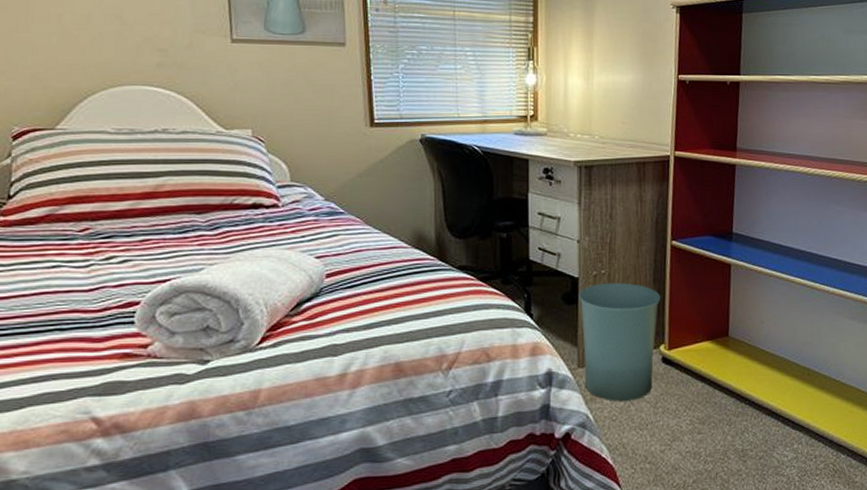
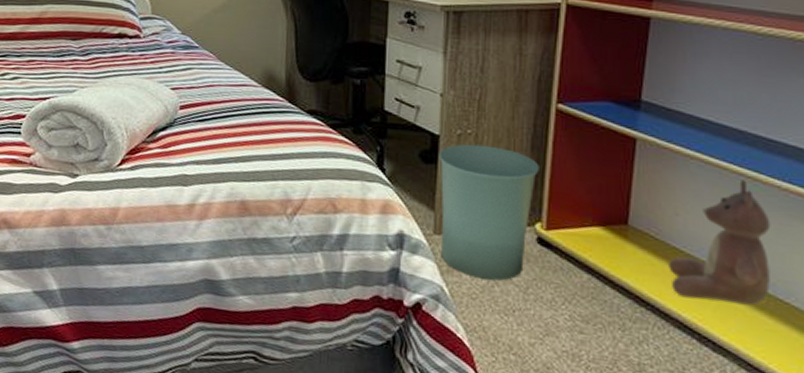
stuffed animal: none [759,289,827,390] -> present [669,179,771,306]

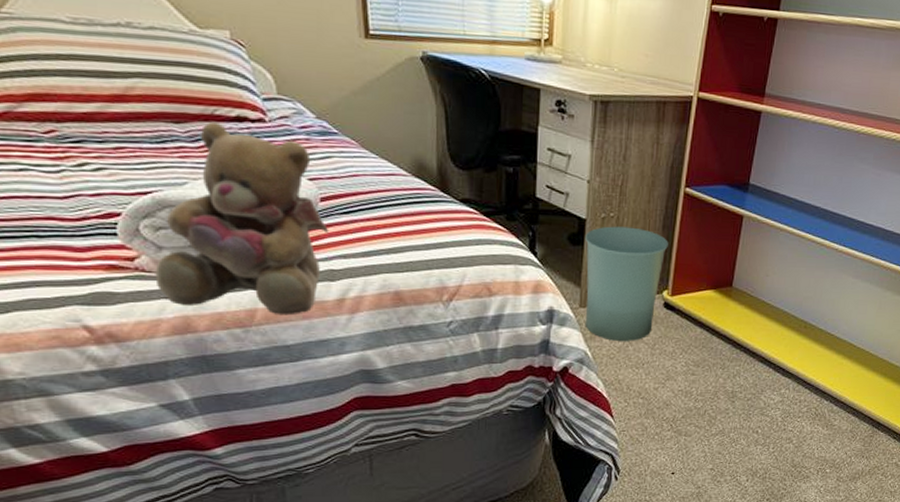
teddy bear: none [43,38,186,217] -> present [155,121,329,316]
stuffed animal: present [669,179,771,306] -> none [758,245,829,339]

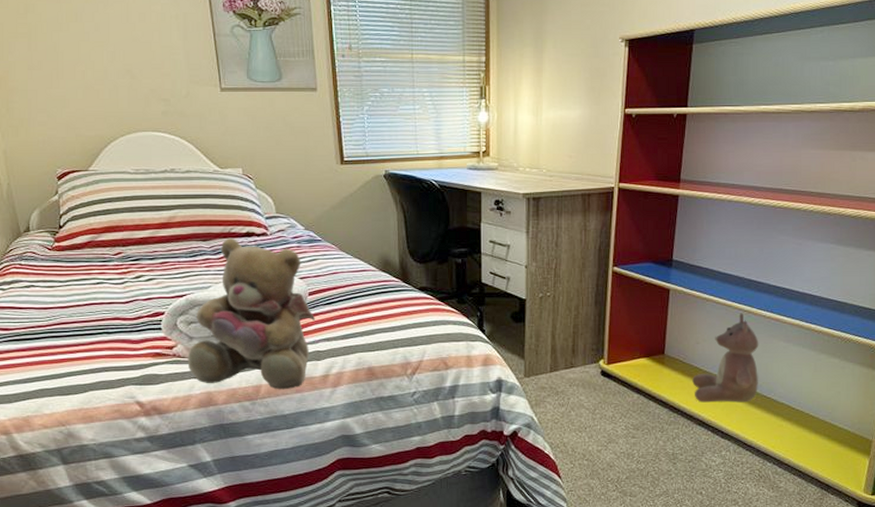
waste bin: present [585,226,668,341] -> none [526,304,601,407]
stuffed animal: none [758,245,829,339] -> present [692,313,759,403]

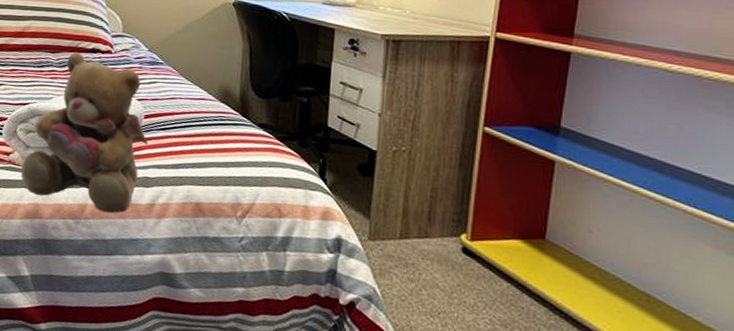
stuffed animal: present [692,313,759,403] -> none [581,202,676,318]

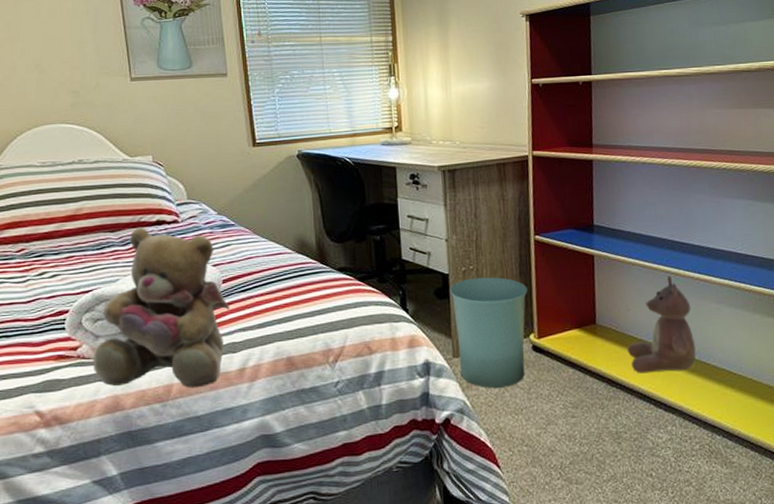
waste bin: none [374,159,466,285] -> present [450,277,528,388]
stuffed animal: none [581,202,676,318] -> present [627,276,696,374]

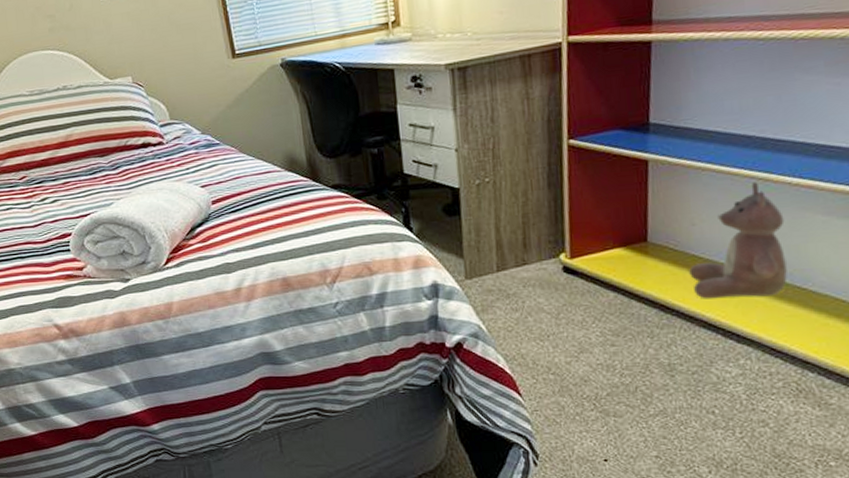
teddy bear: present [92,227,231,388] -> none [97,150,222,307]
waste bin: present [450,277,528,388] -> none [461,189,558,312]

